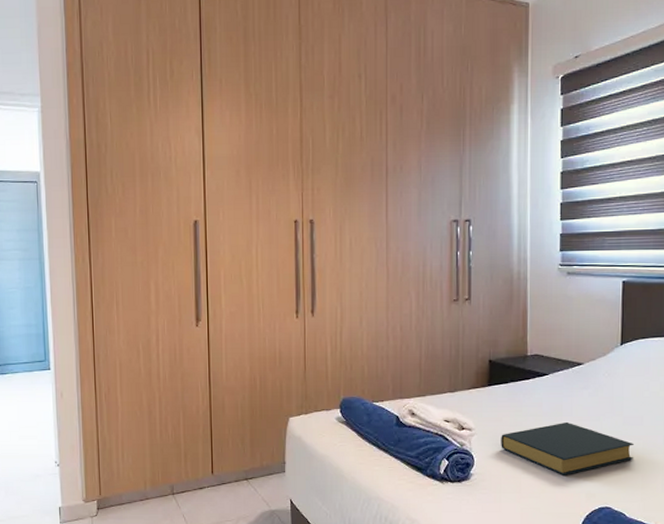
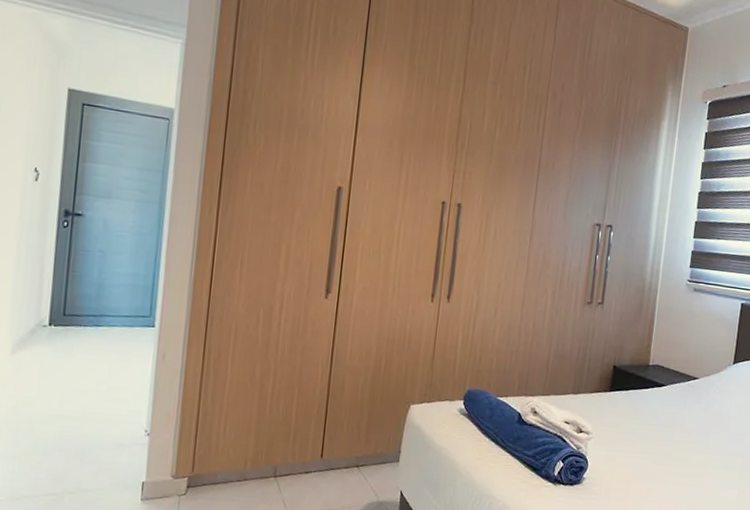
hardback book: present [501,421,635,476] -> none [614,433,735,486]

